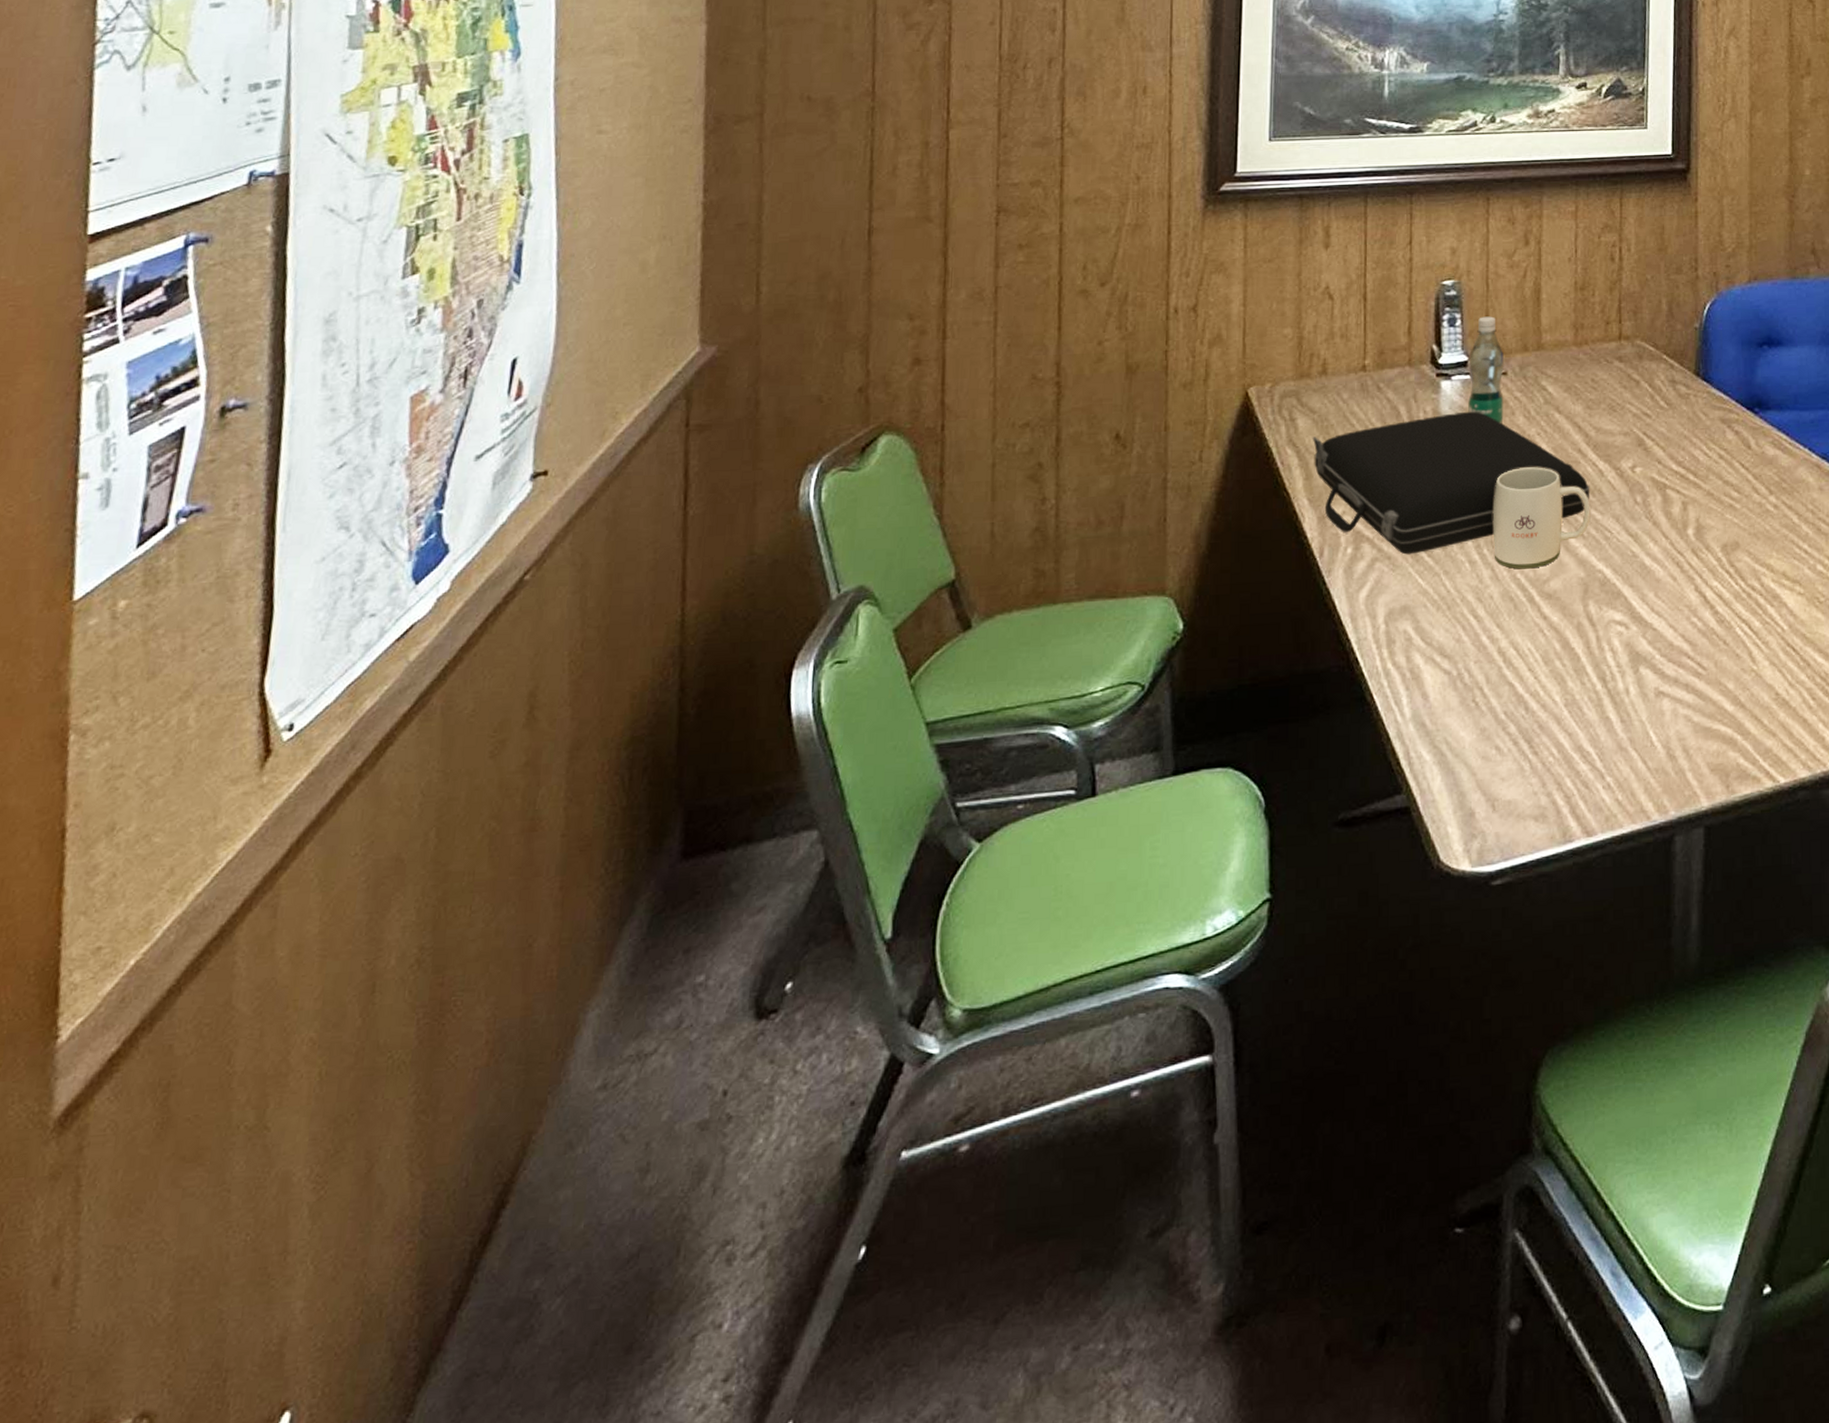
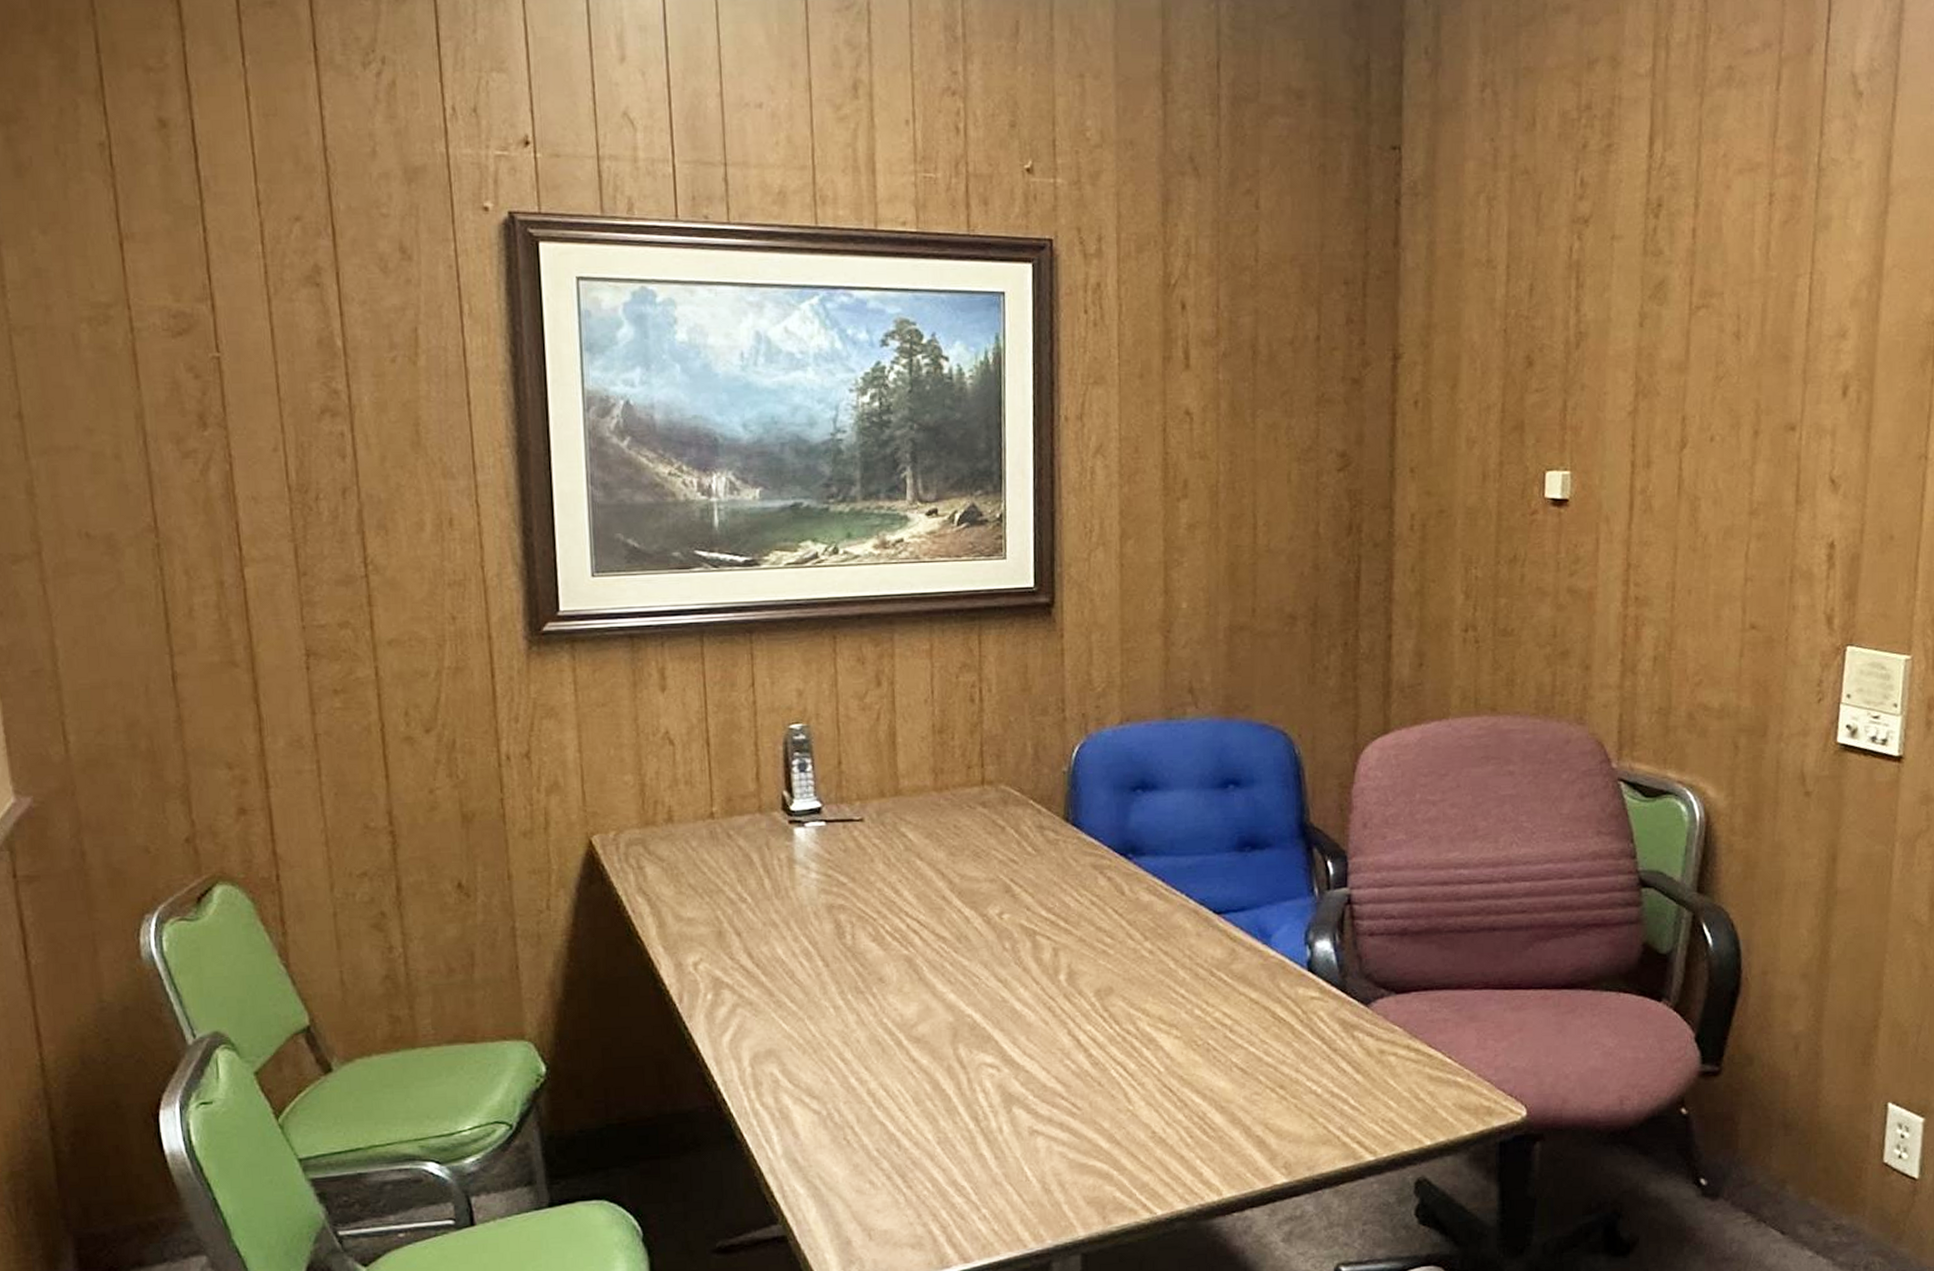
briefcase: present [1312,411,1590,555] -> none [662,858,957,1001]
bottle: present [1468,316,1504,424] -> none [822,761,862,871]
mug: present [1492,467,1591,569] -> none [855,914,958,1014]

